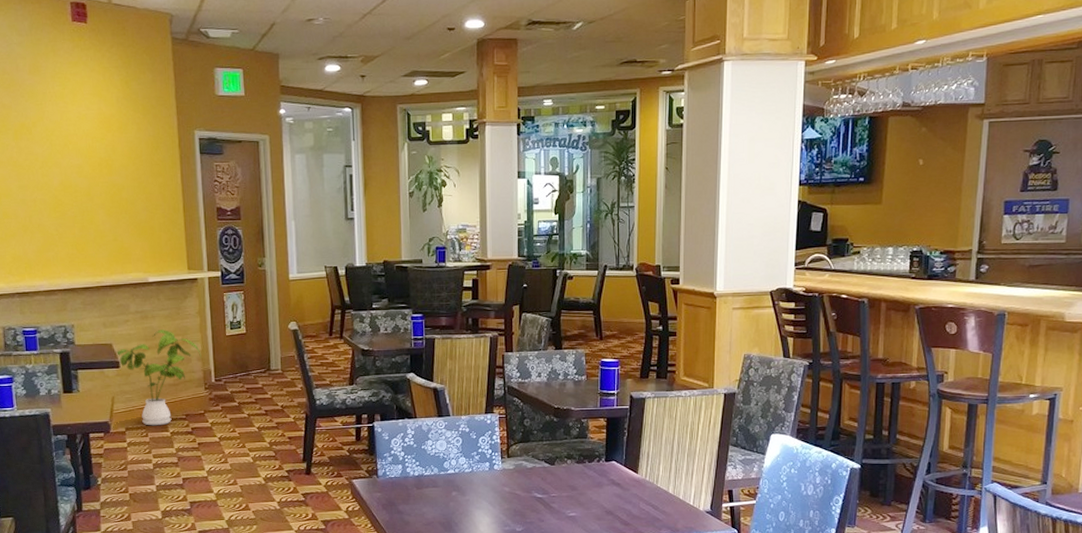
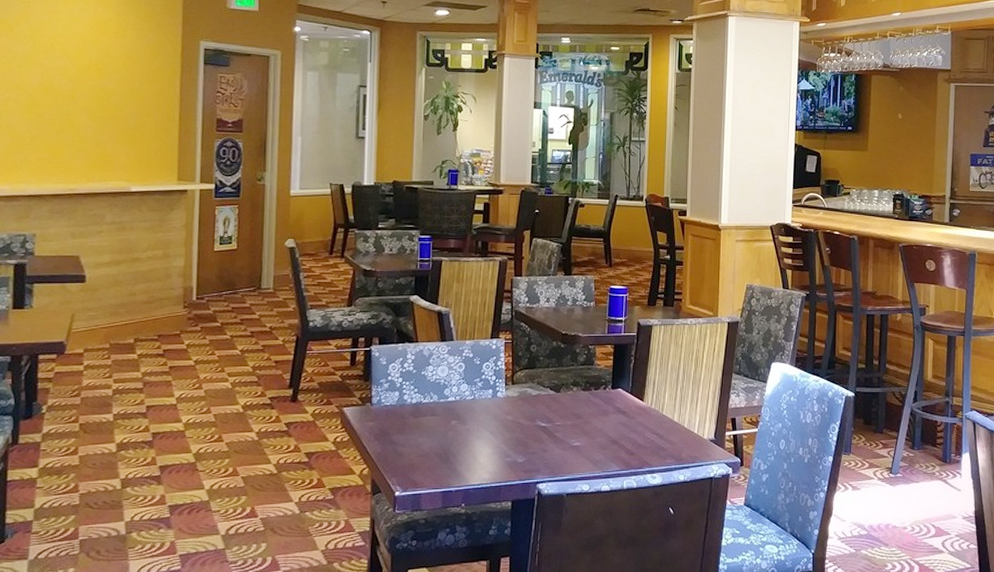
house plant: present [114,330,202,426] -> none [81,242,183,347]

